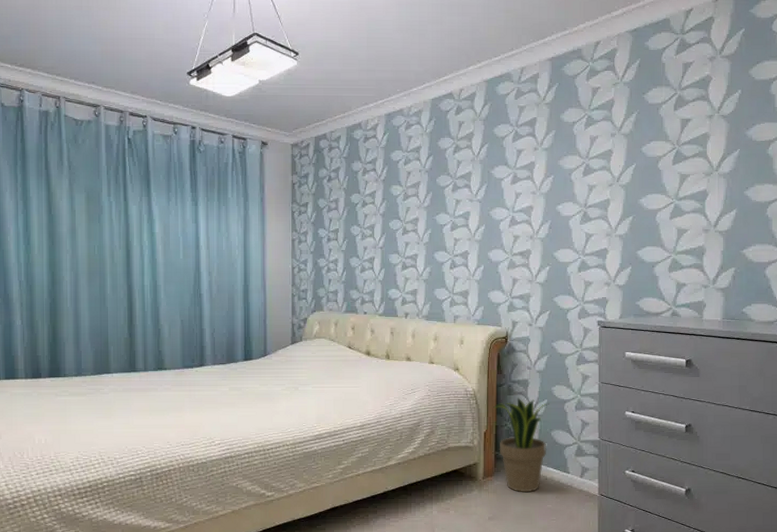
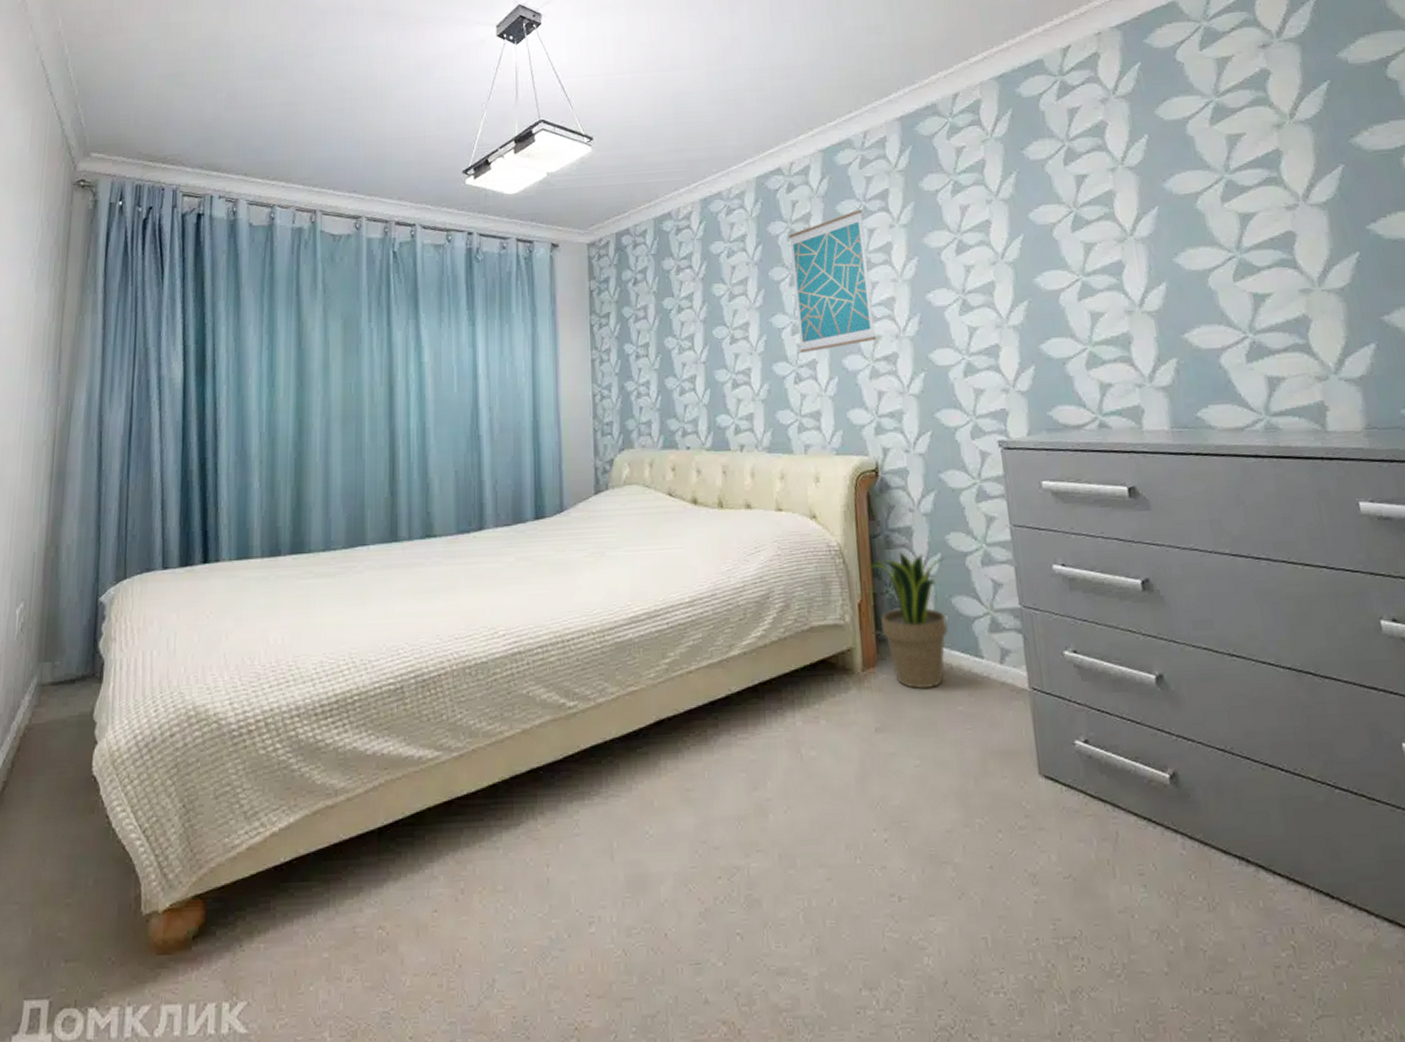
wall art: none [455,133,515,246] -> present [789,209,876,354]

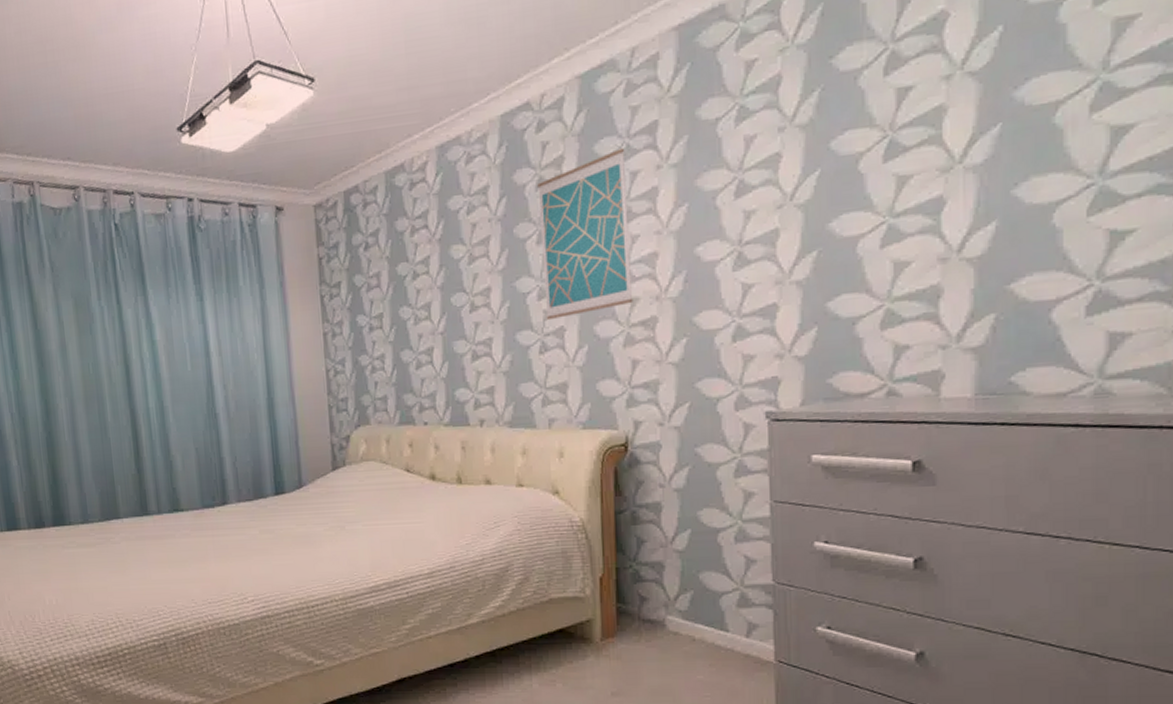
potted plant: present [867,552,948,690] -> none [611,528,695,659]

